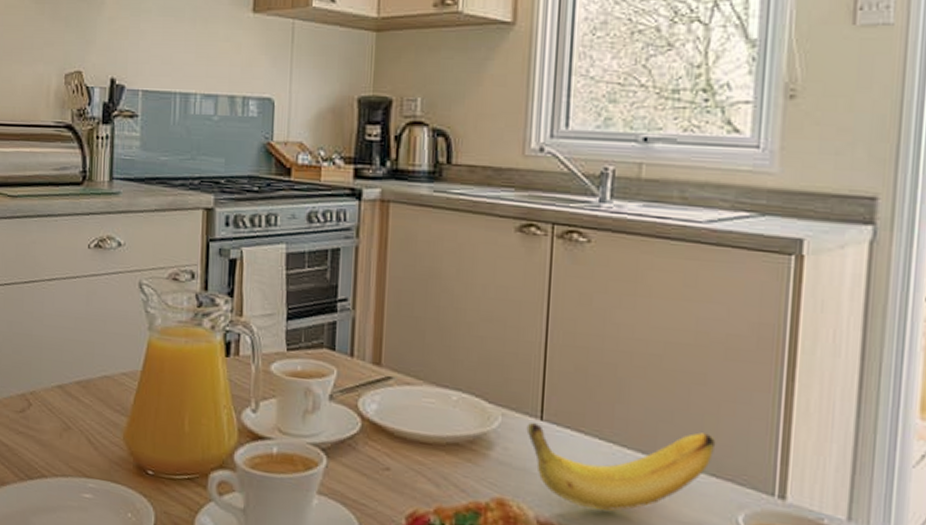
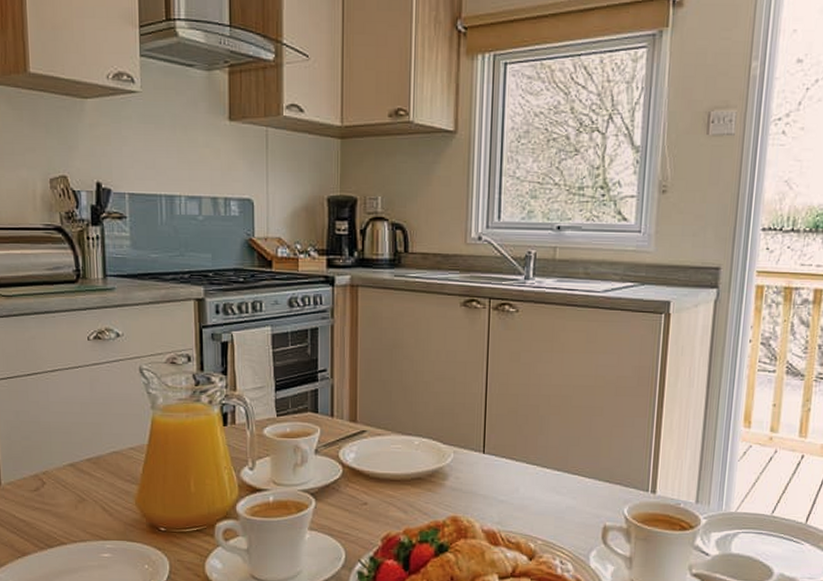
banana: present [526,422,716,512] -> none [472,451,609,517]

